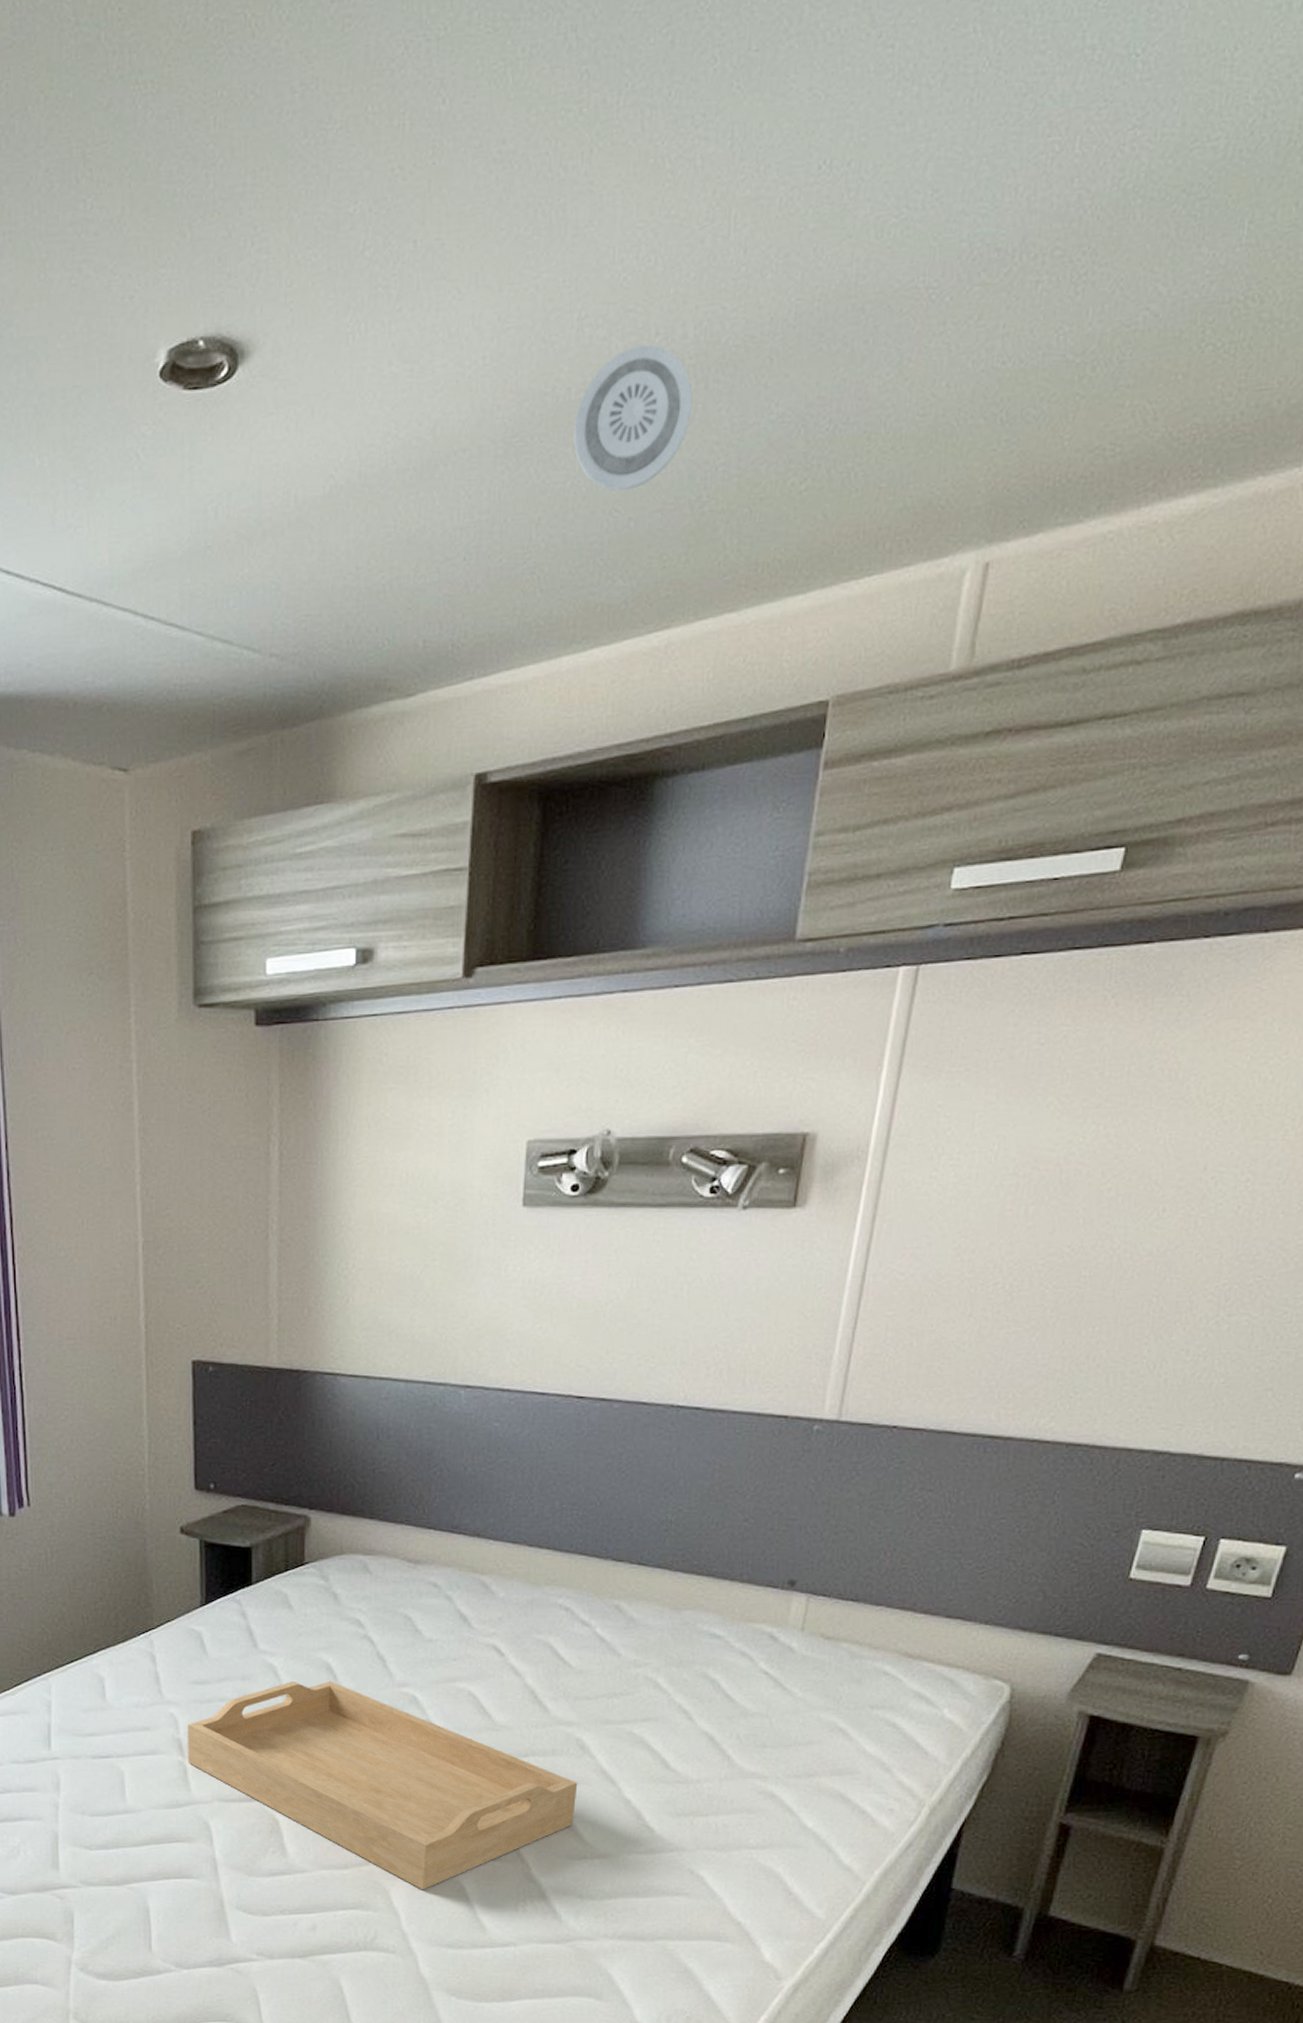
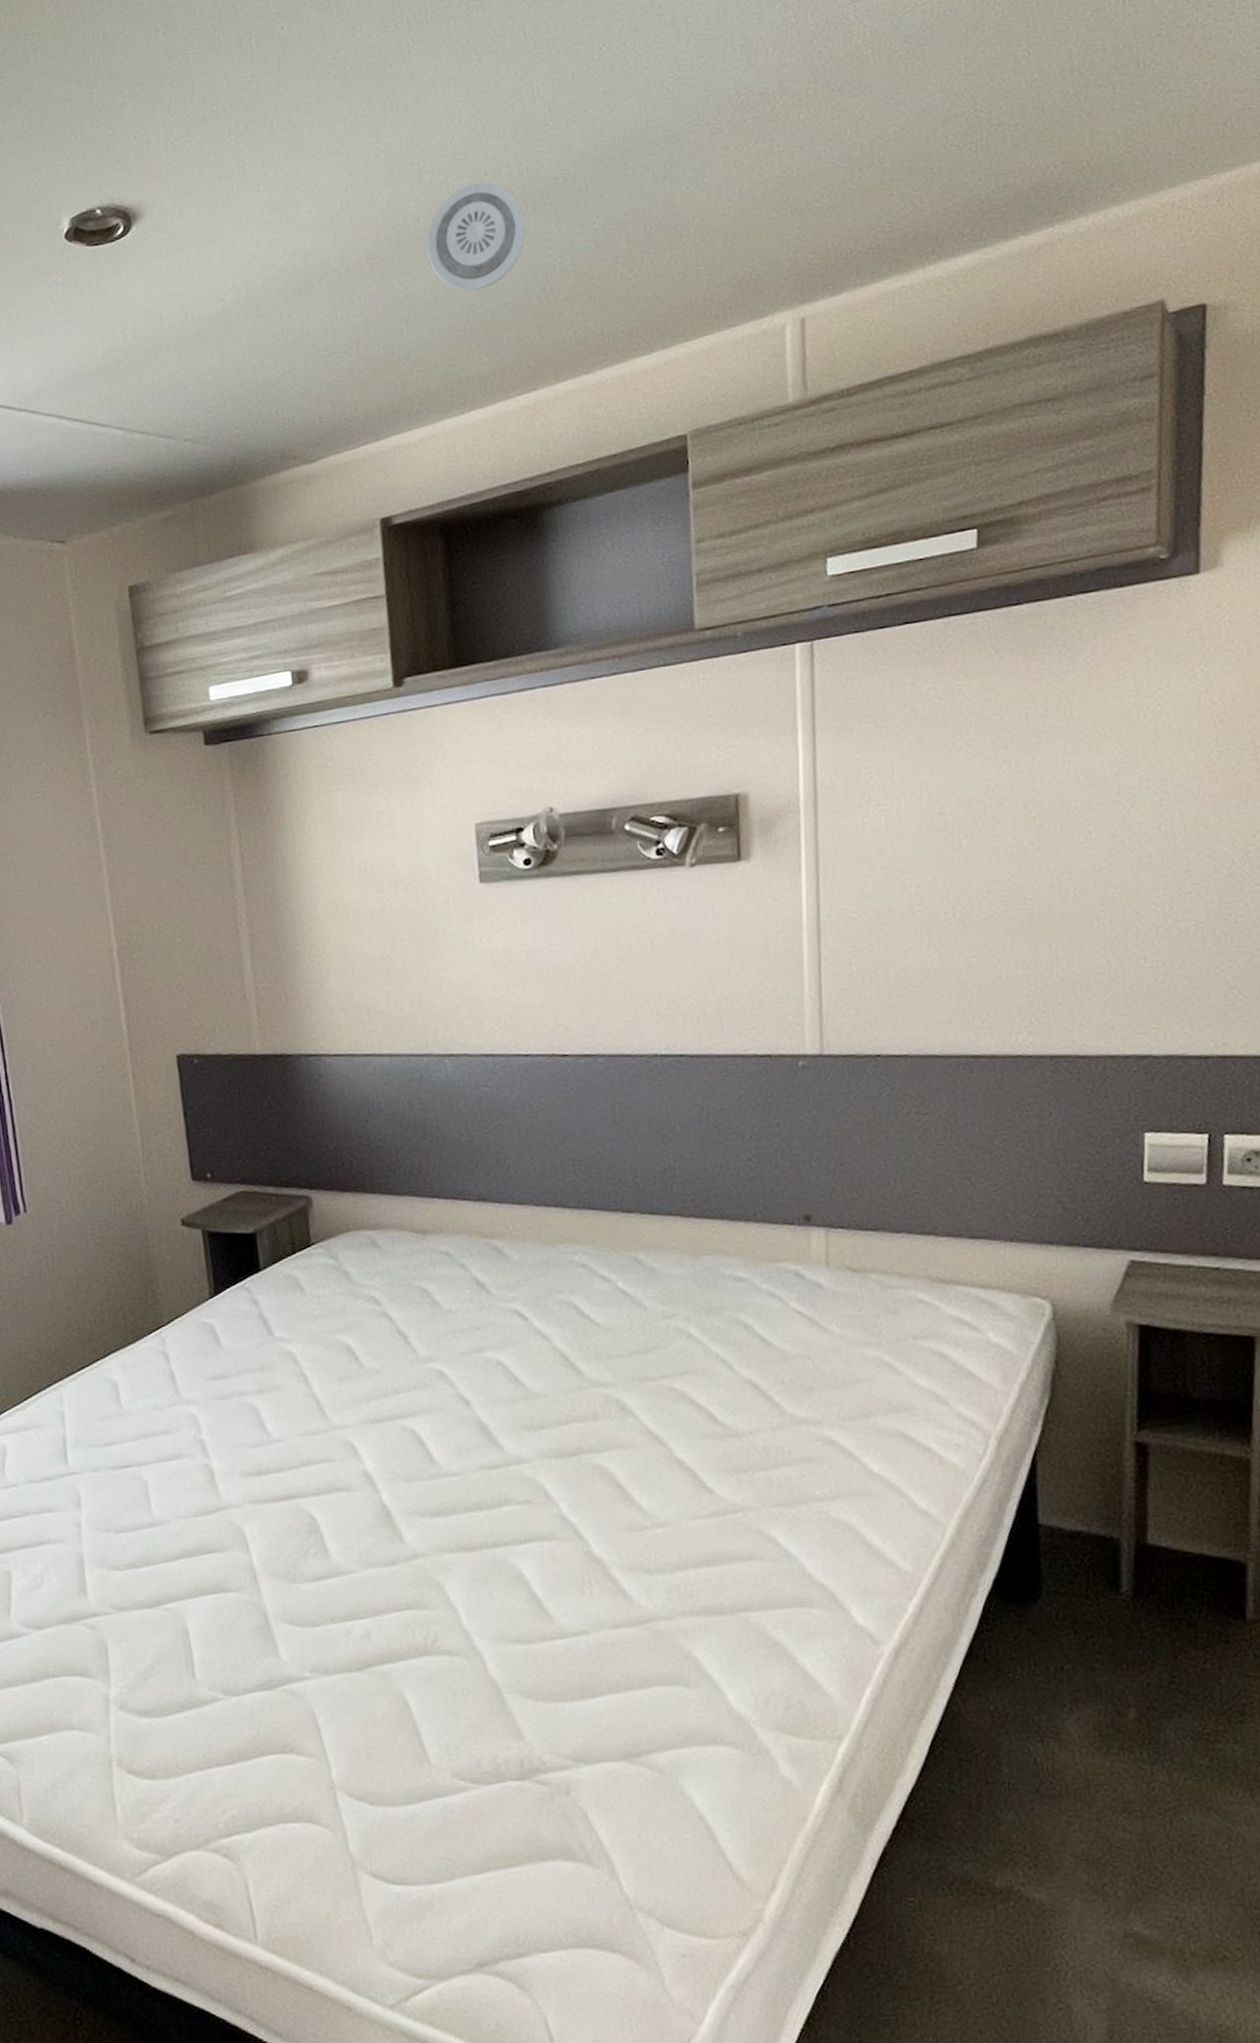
serving tray: present [188,1680,578,1890] -> none [210,1363,628,1581]

